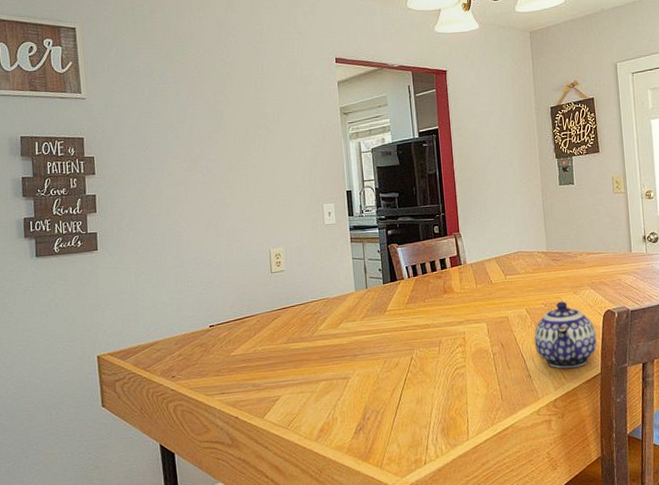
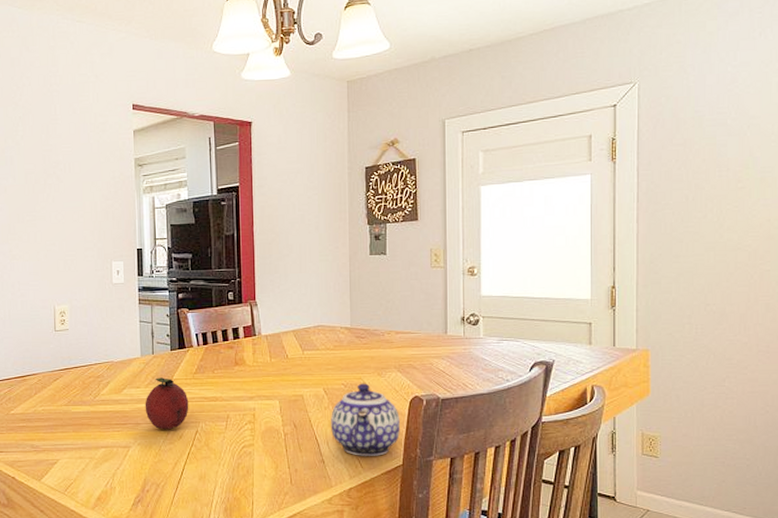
fruit: none [361,310,404,359] -> present [145,377,189,430]

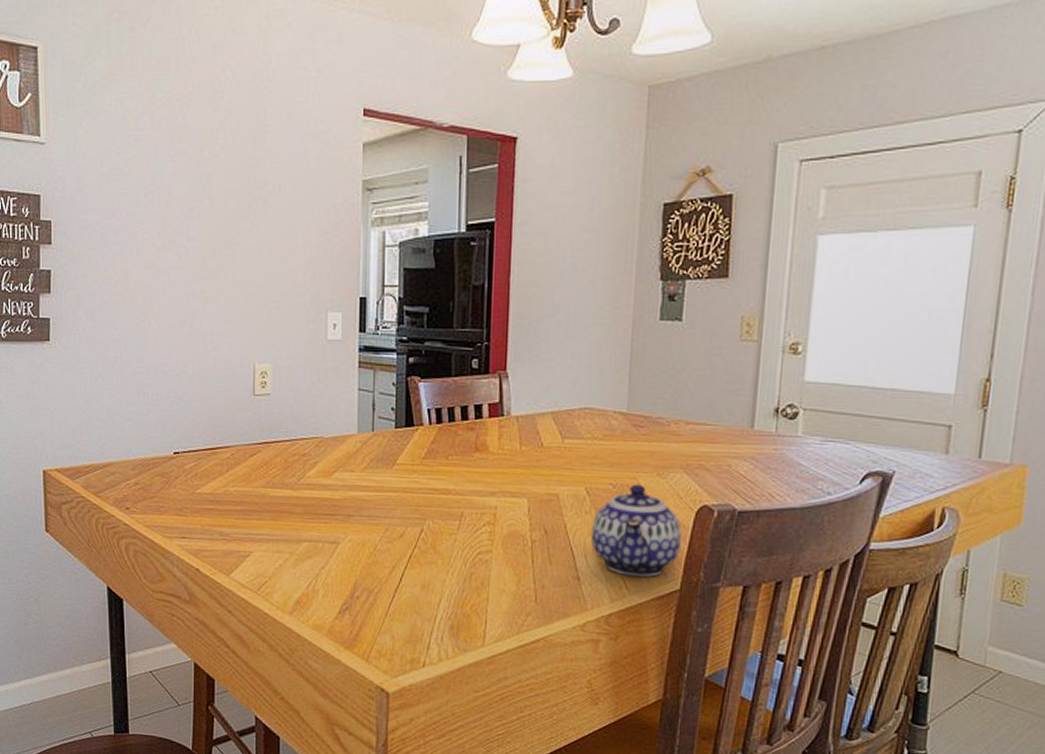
fruit: present [145,377,189,430] -> none [359,461,414,526]

